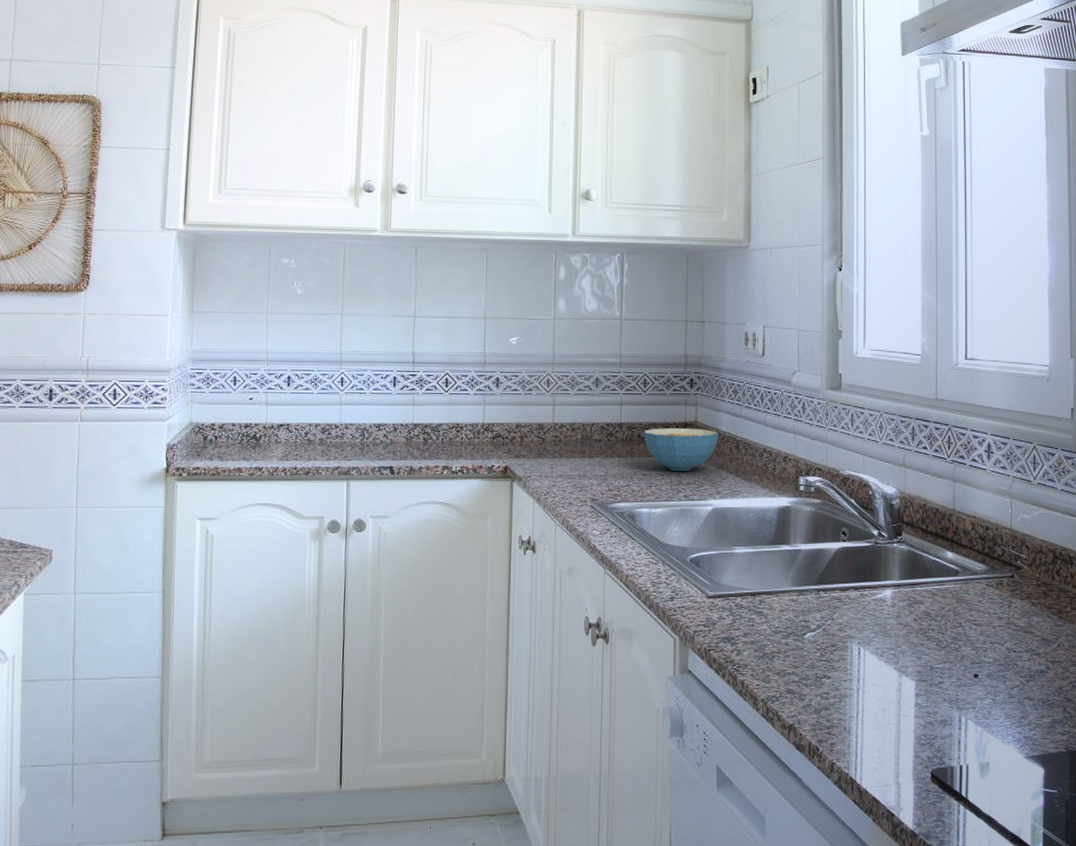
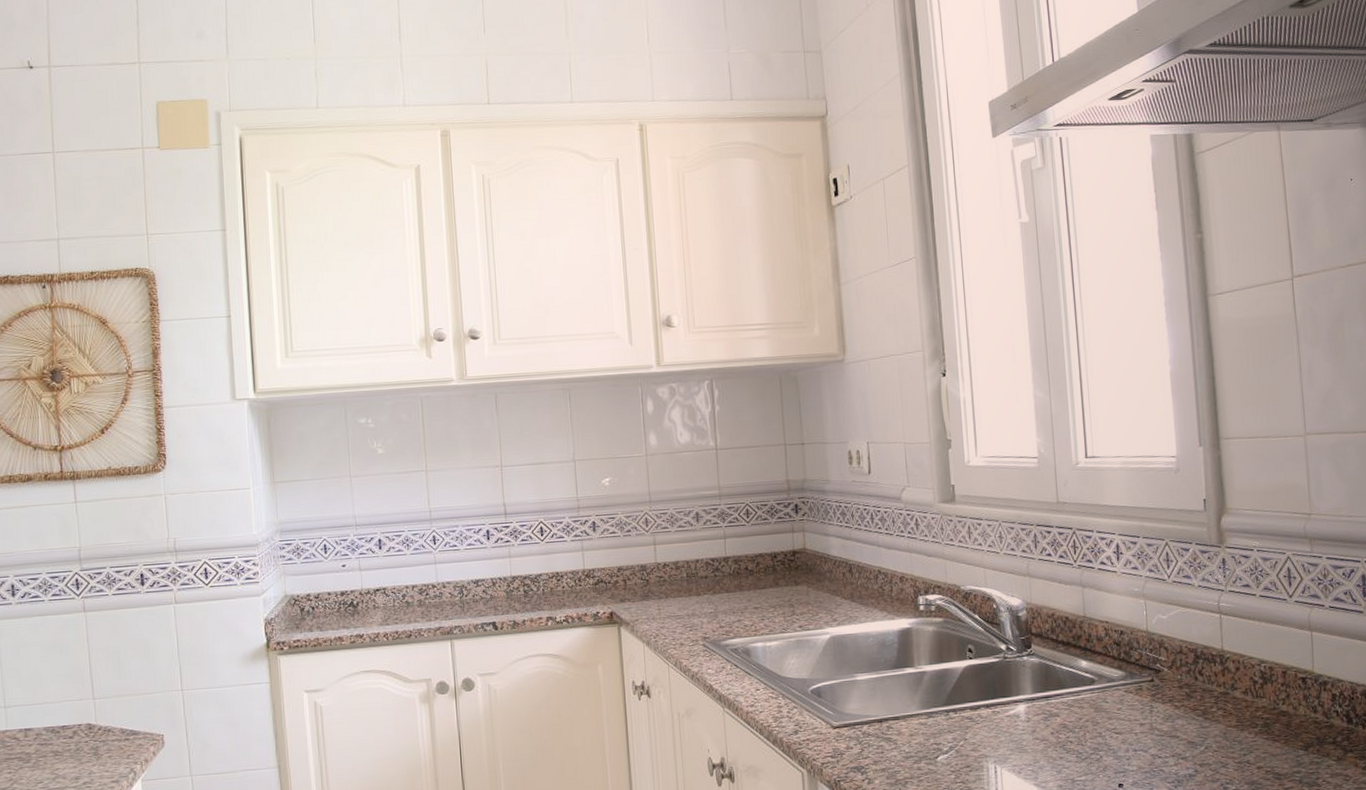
cereal bowl: present [643,428,719,471] -> none [750,555,830,602]

